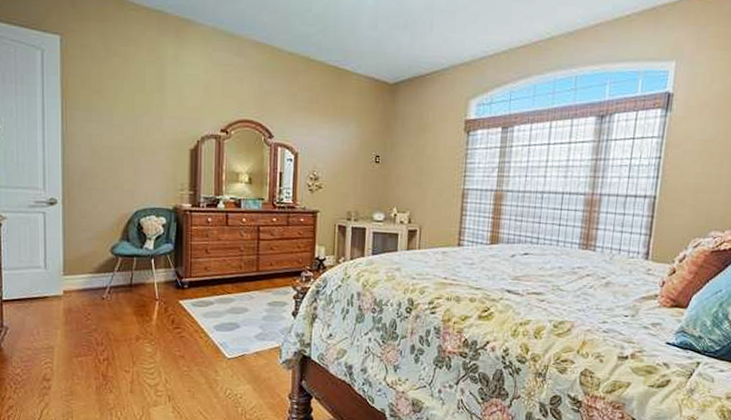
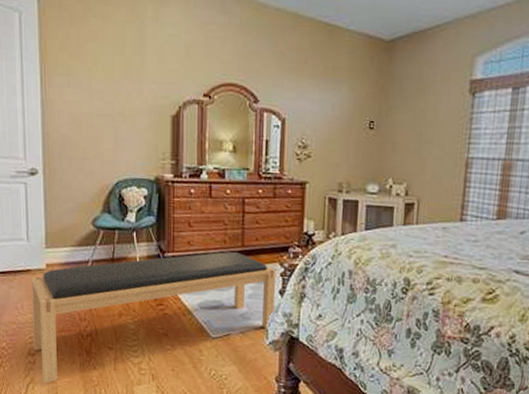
bench: none [47,276,290,408] -> present [30,251,277,384]

